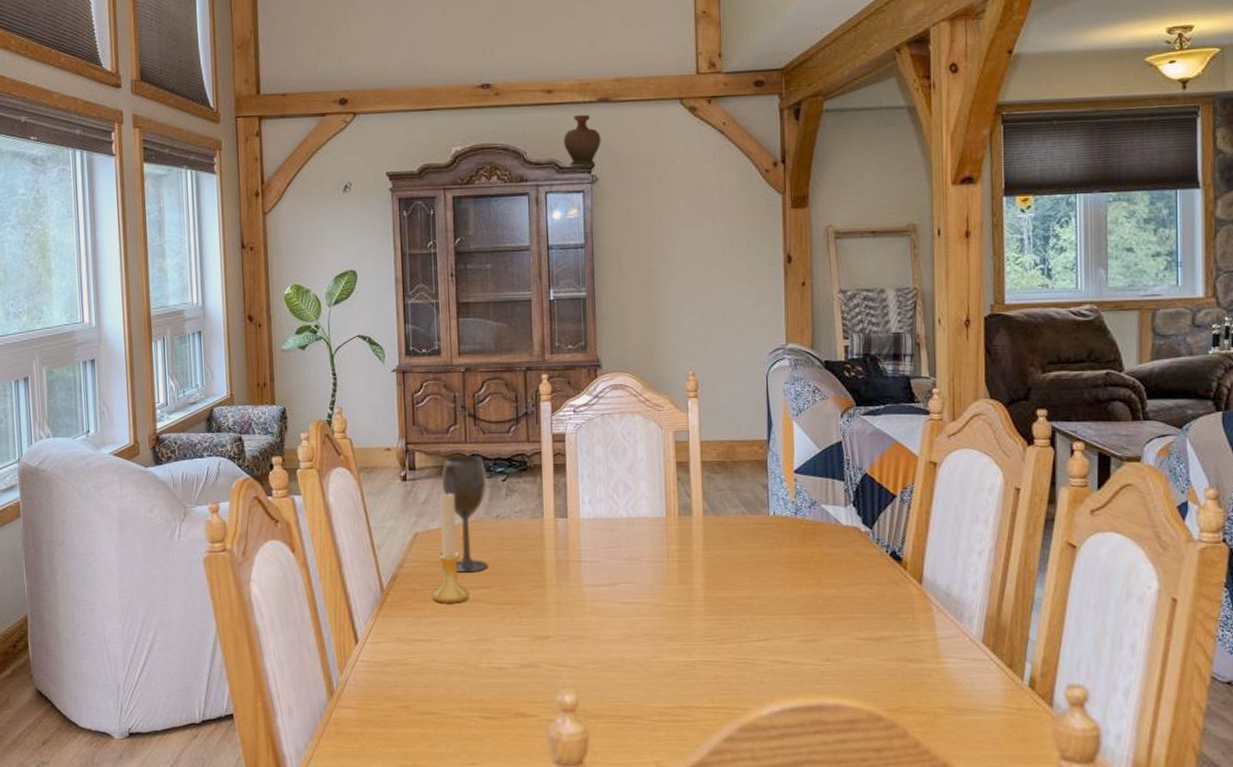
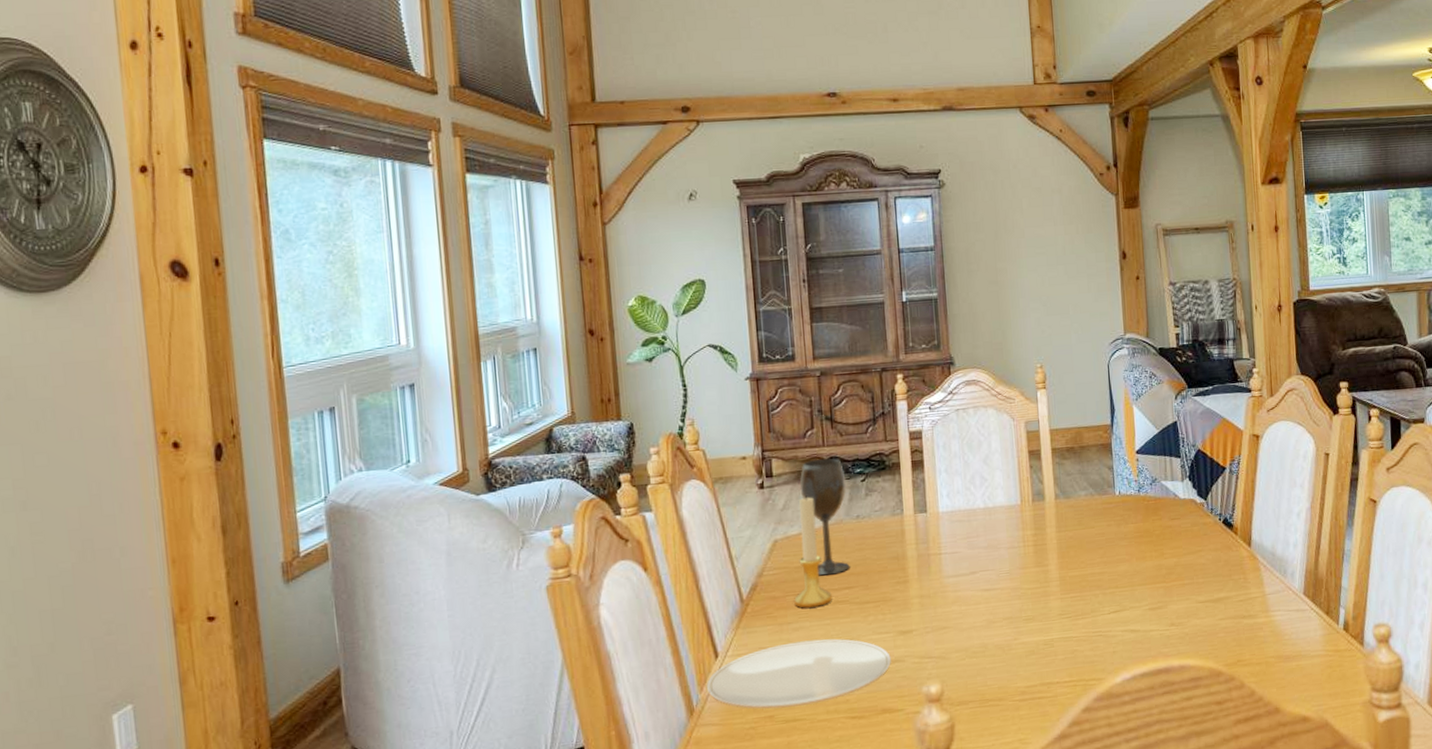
plate: none [347,635,526,701] -> present [707,638,891,710]
decorative vase: present [564,114,601,167] -> none [910,122,947,173]

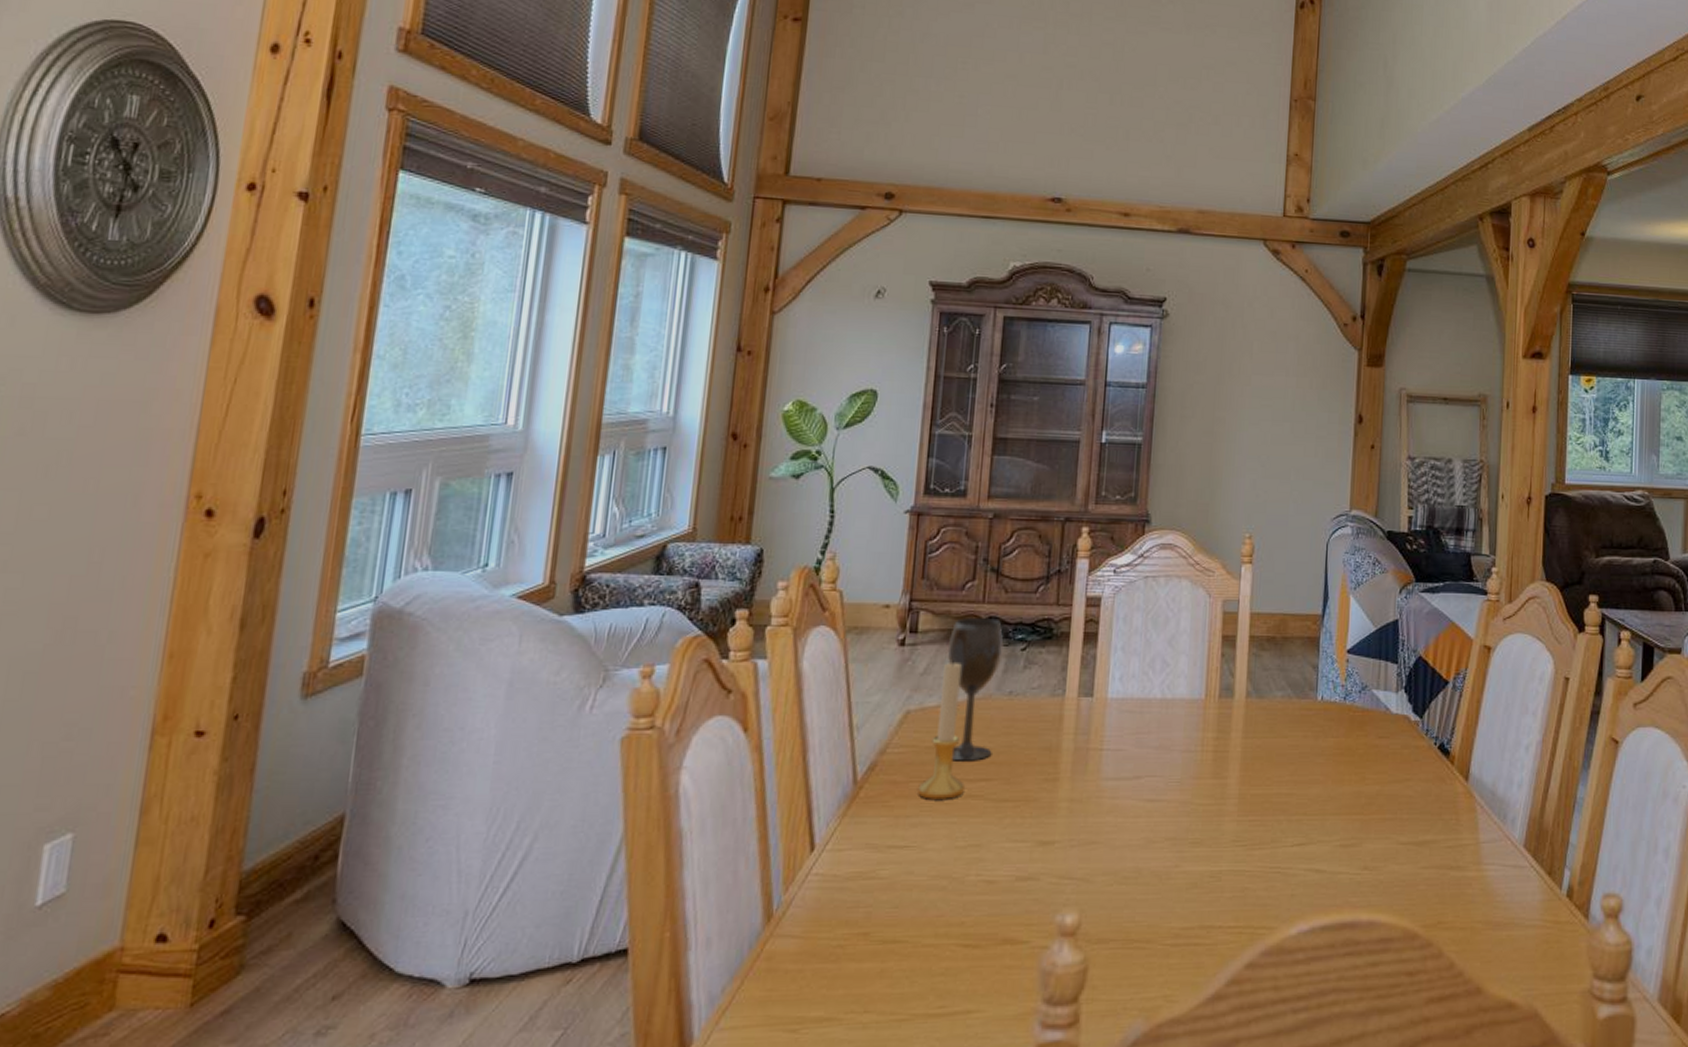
plate: present [707,638,891,710] -> none [793,841,1024,925]

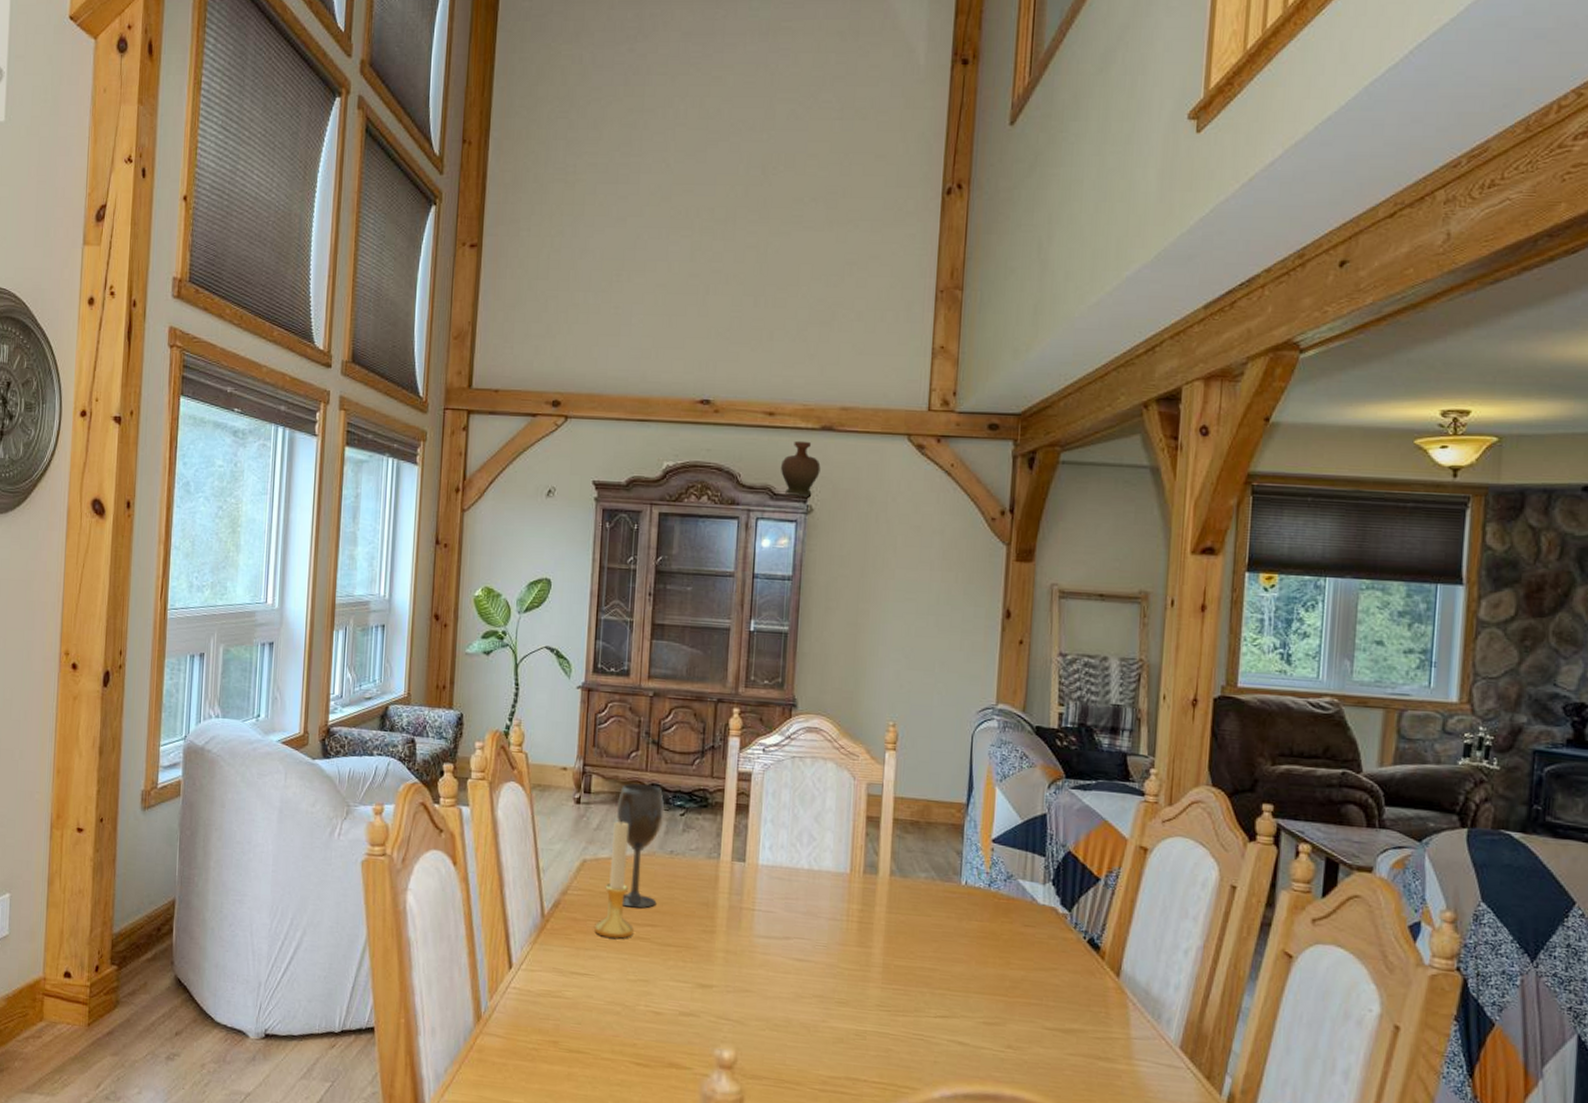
decorative vase: none [1136,243,1177,300] -> present [781,440,821,496]

